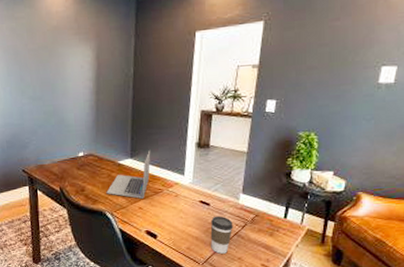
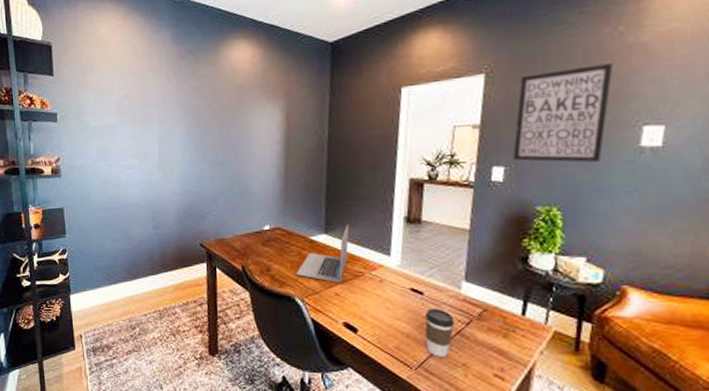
wall art: none [283,14,363,96] -> present [513,63,614,163]

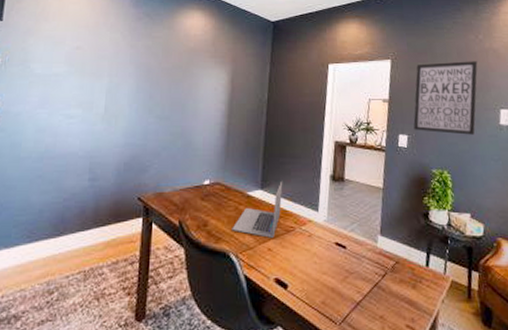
coffee cup: present [425,308,455,357] -> none [347,261,373,310]

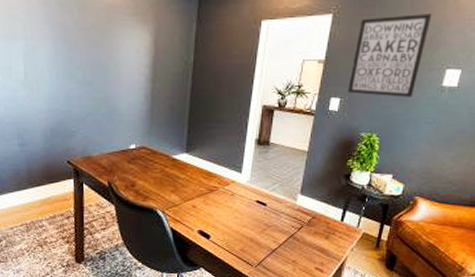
laptop: present [232,181,283,238] -> none [158,145,208,196]

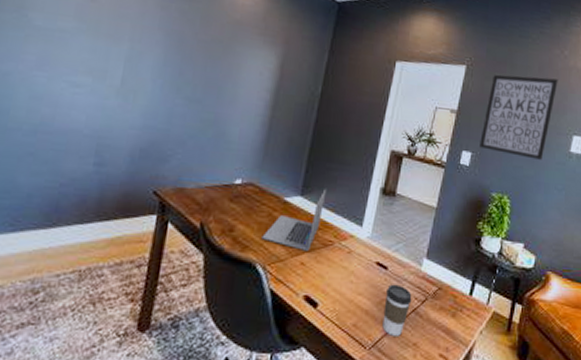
laptop: none [158,145,208,196] -> present [261,189,327,251]
coffee cup: none [265,217,289,256] -> present [382,284,412,336]

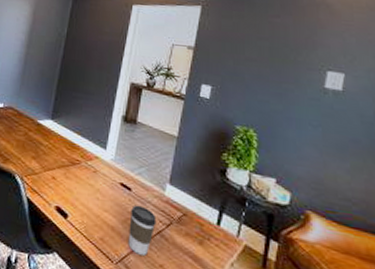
laptop: present [261,189,327,251] -> none [19,115,74,167]
wall art: present [479,75,558,160] -> none [220,13,305,95]

